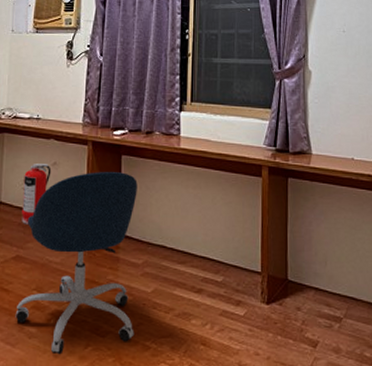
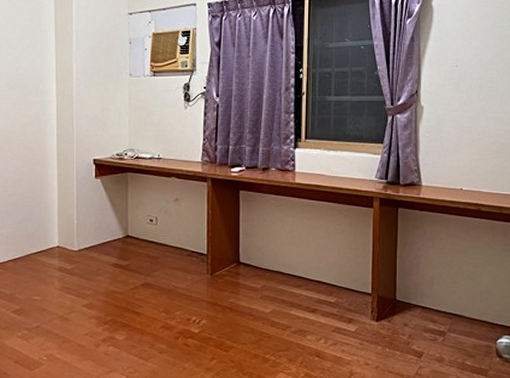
office chair: present [15,172,137,355] -> none [146,206,255,367]
fire extinguisher: present [21,164,52,224] -> none [148,200,174,255]

